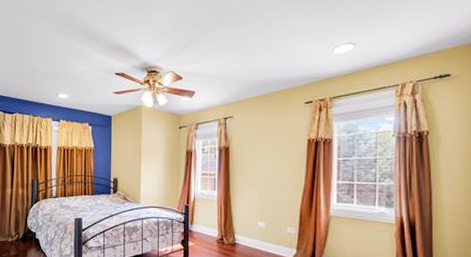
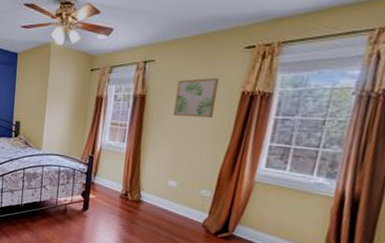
wall art: none [254,128,289,164] -> present [173,77,220,118]

